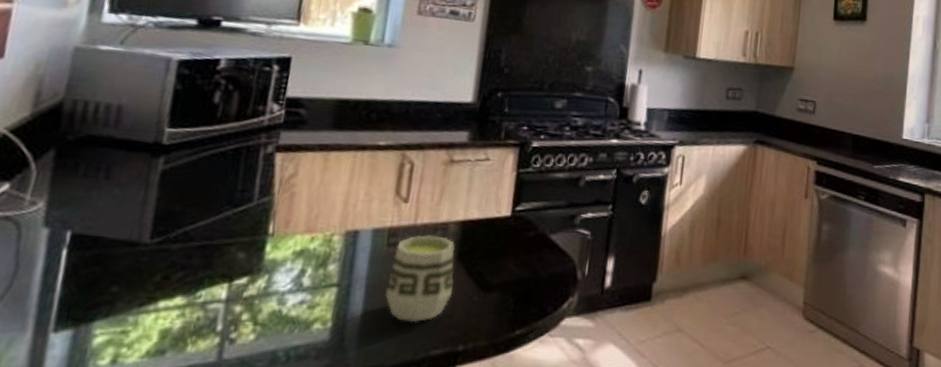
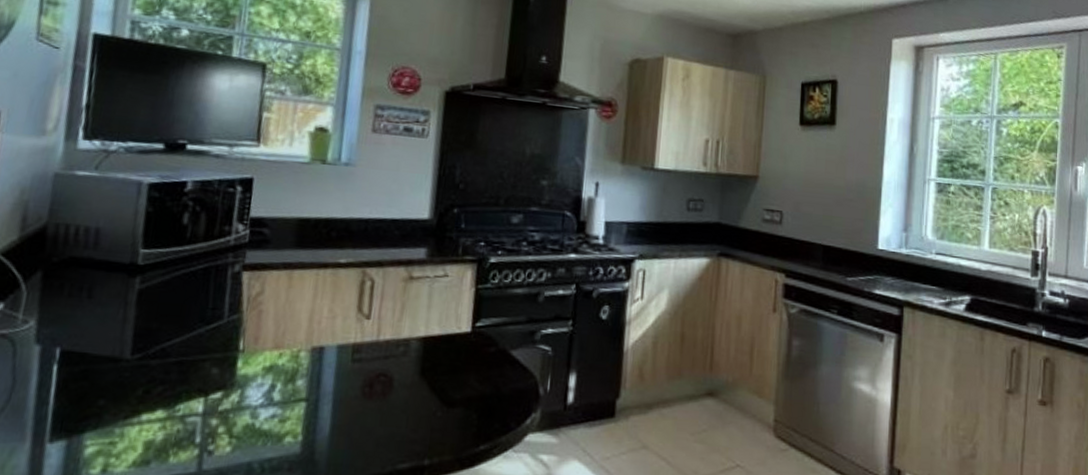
cup: present [385,235,455,323] -> none [352,351,417,438]

